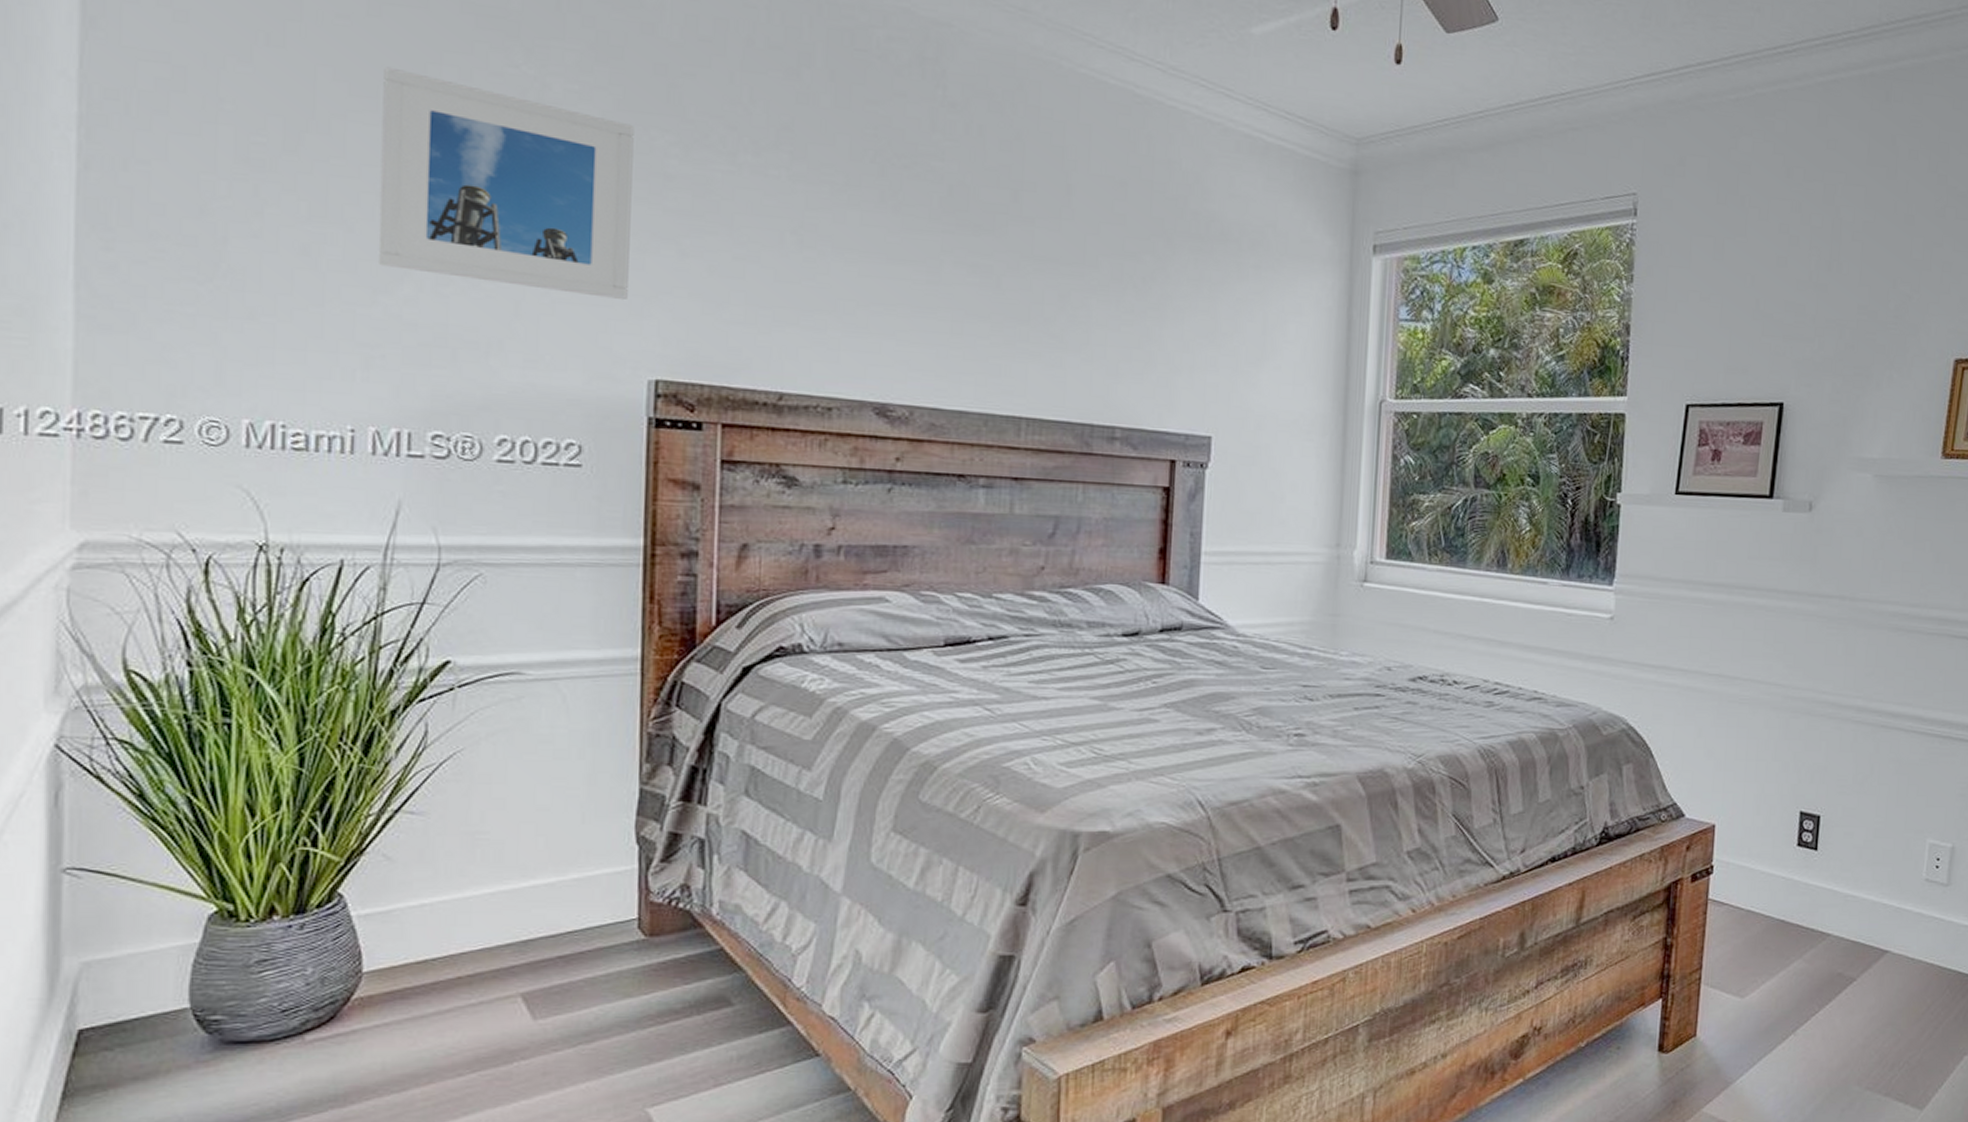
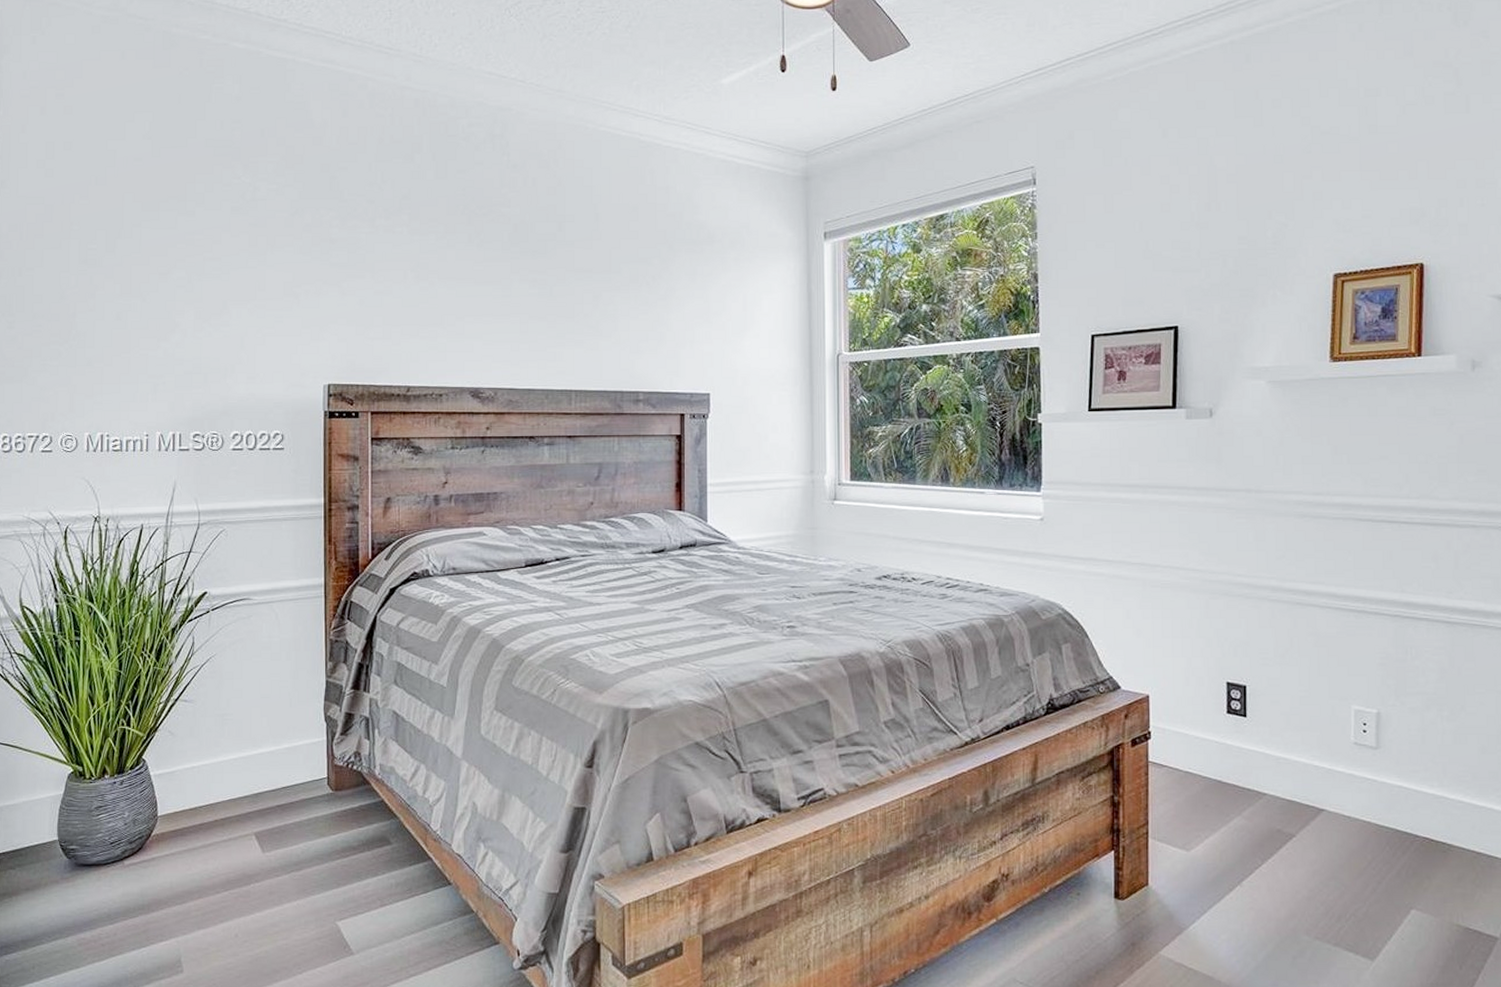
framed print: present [378,66,634,301] -> none [160,189,310,330]

